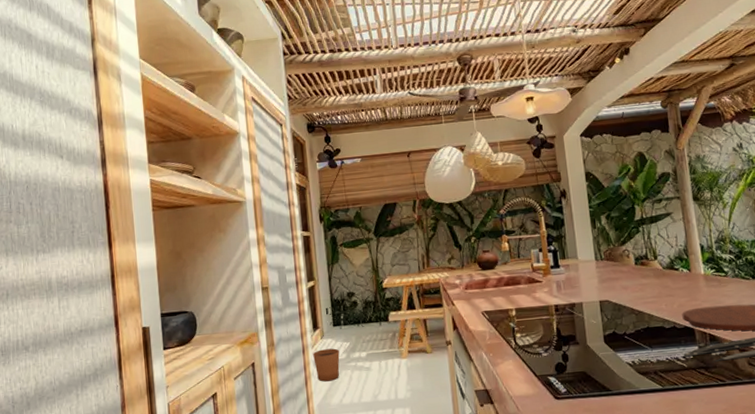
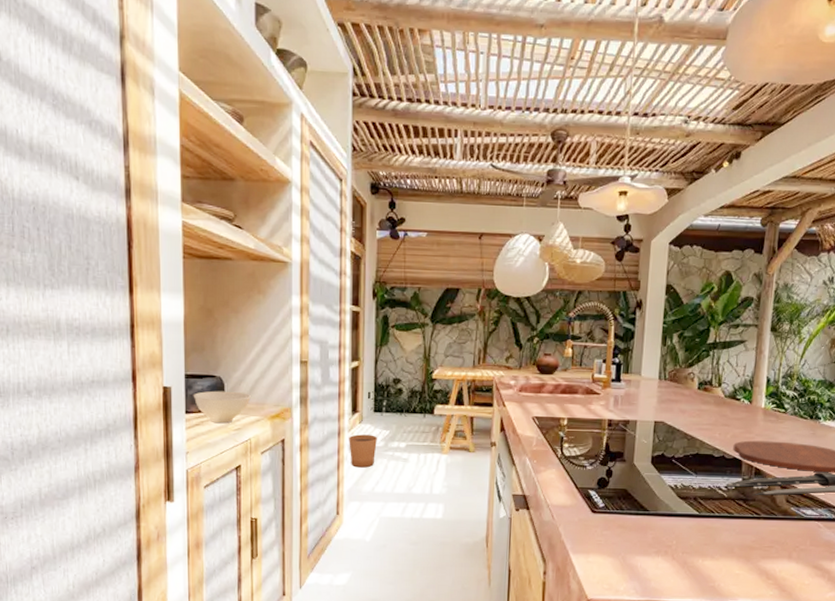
bowl: none [169,323,221,356] -> present [193,391,251,424]

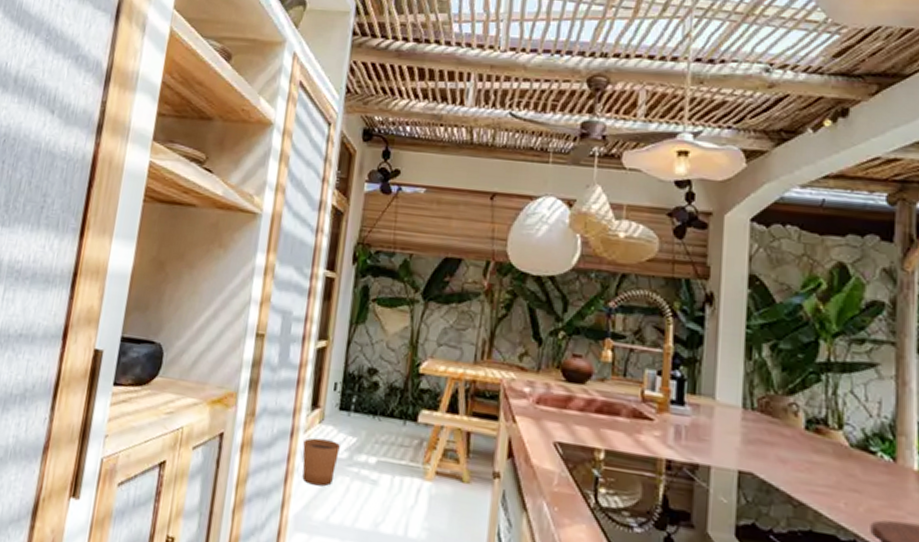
bowl: present [193,391,251,424] -> none [125,360,192,404]

